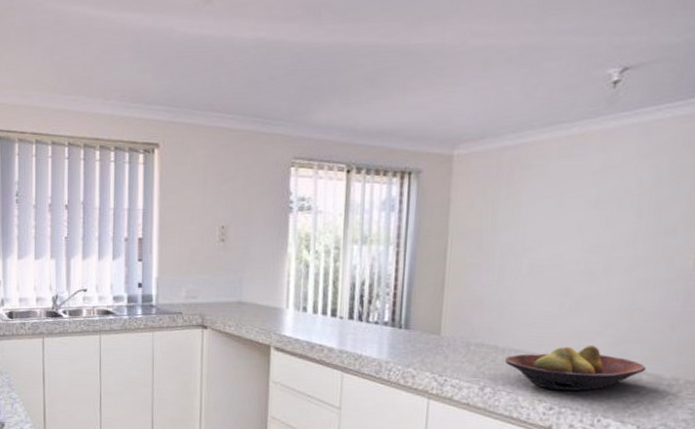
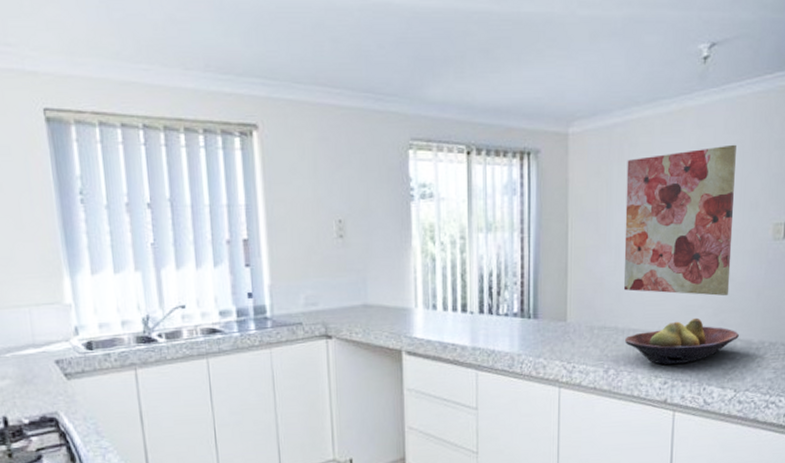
wall art: none [507,169,651,326] -> present [623,144,736,296]

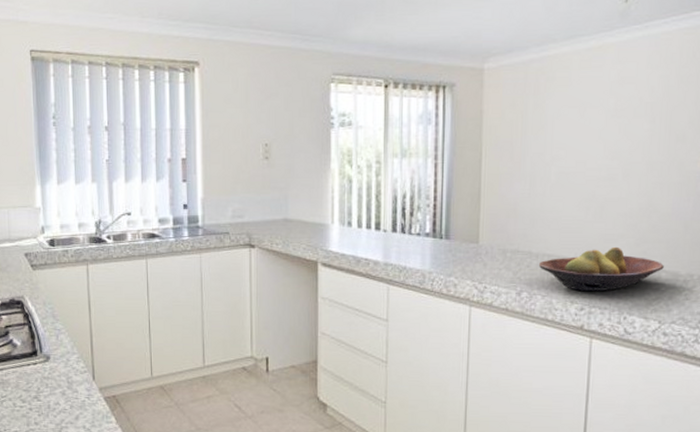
wall art: present [623,144,736,296] -> none [538,78,661,227]

